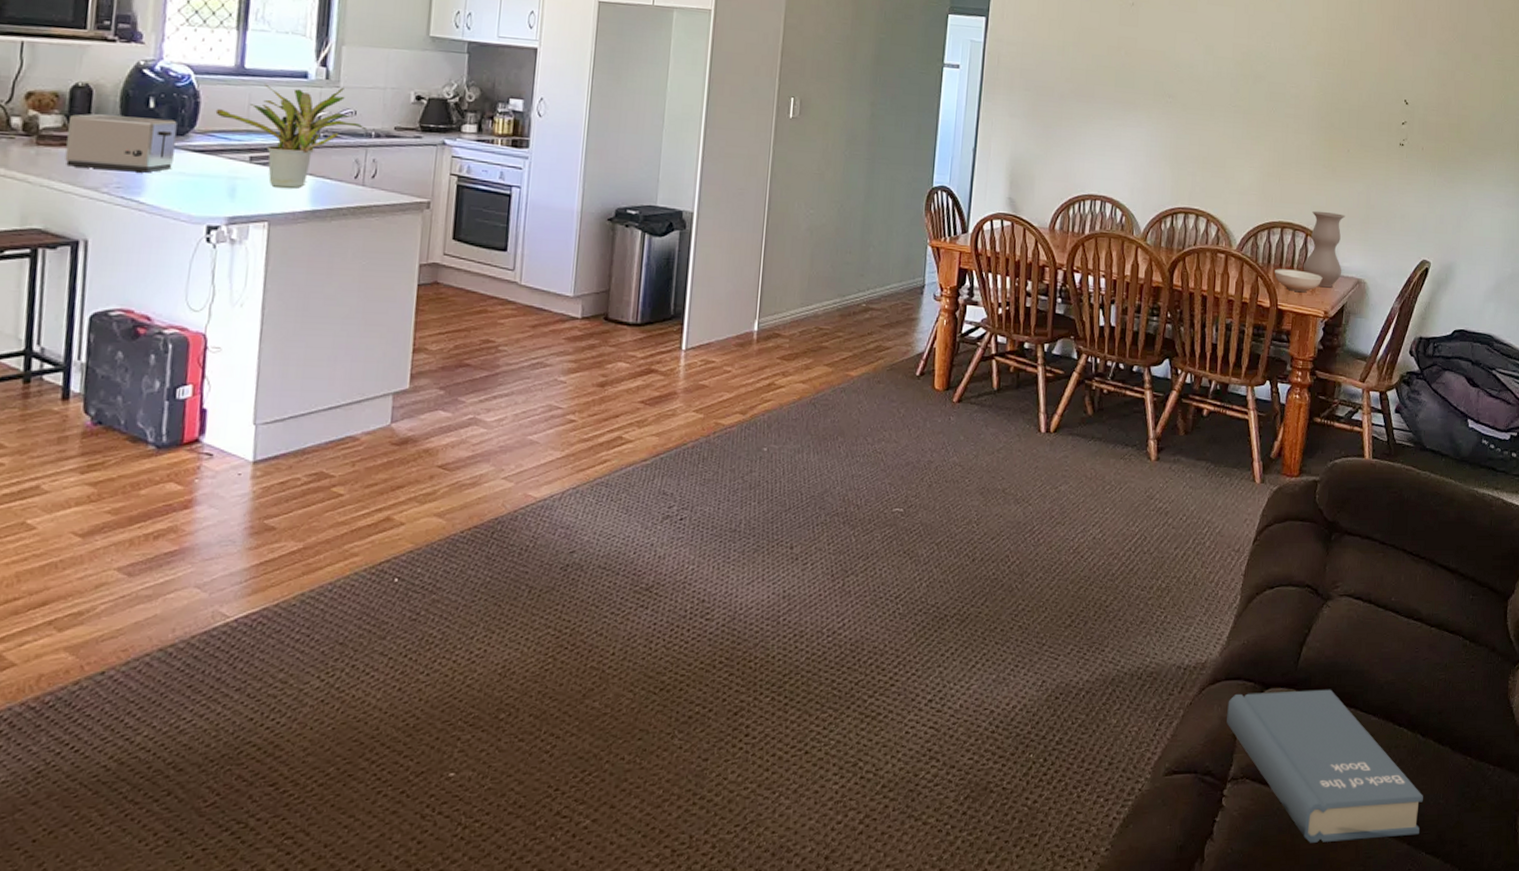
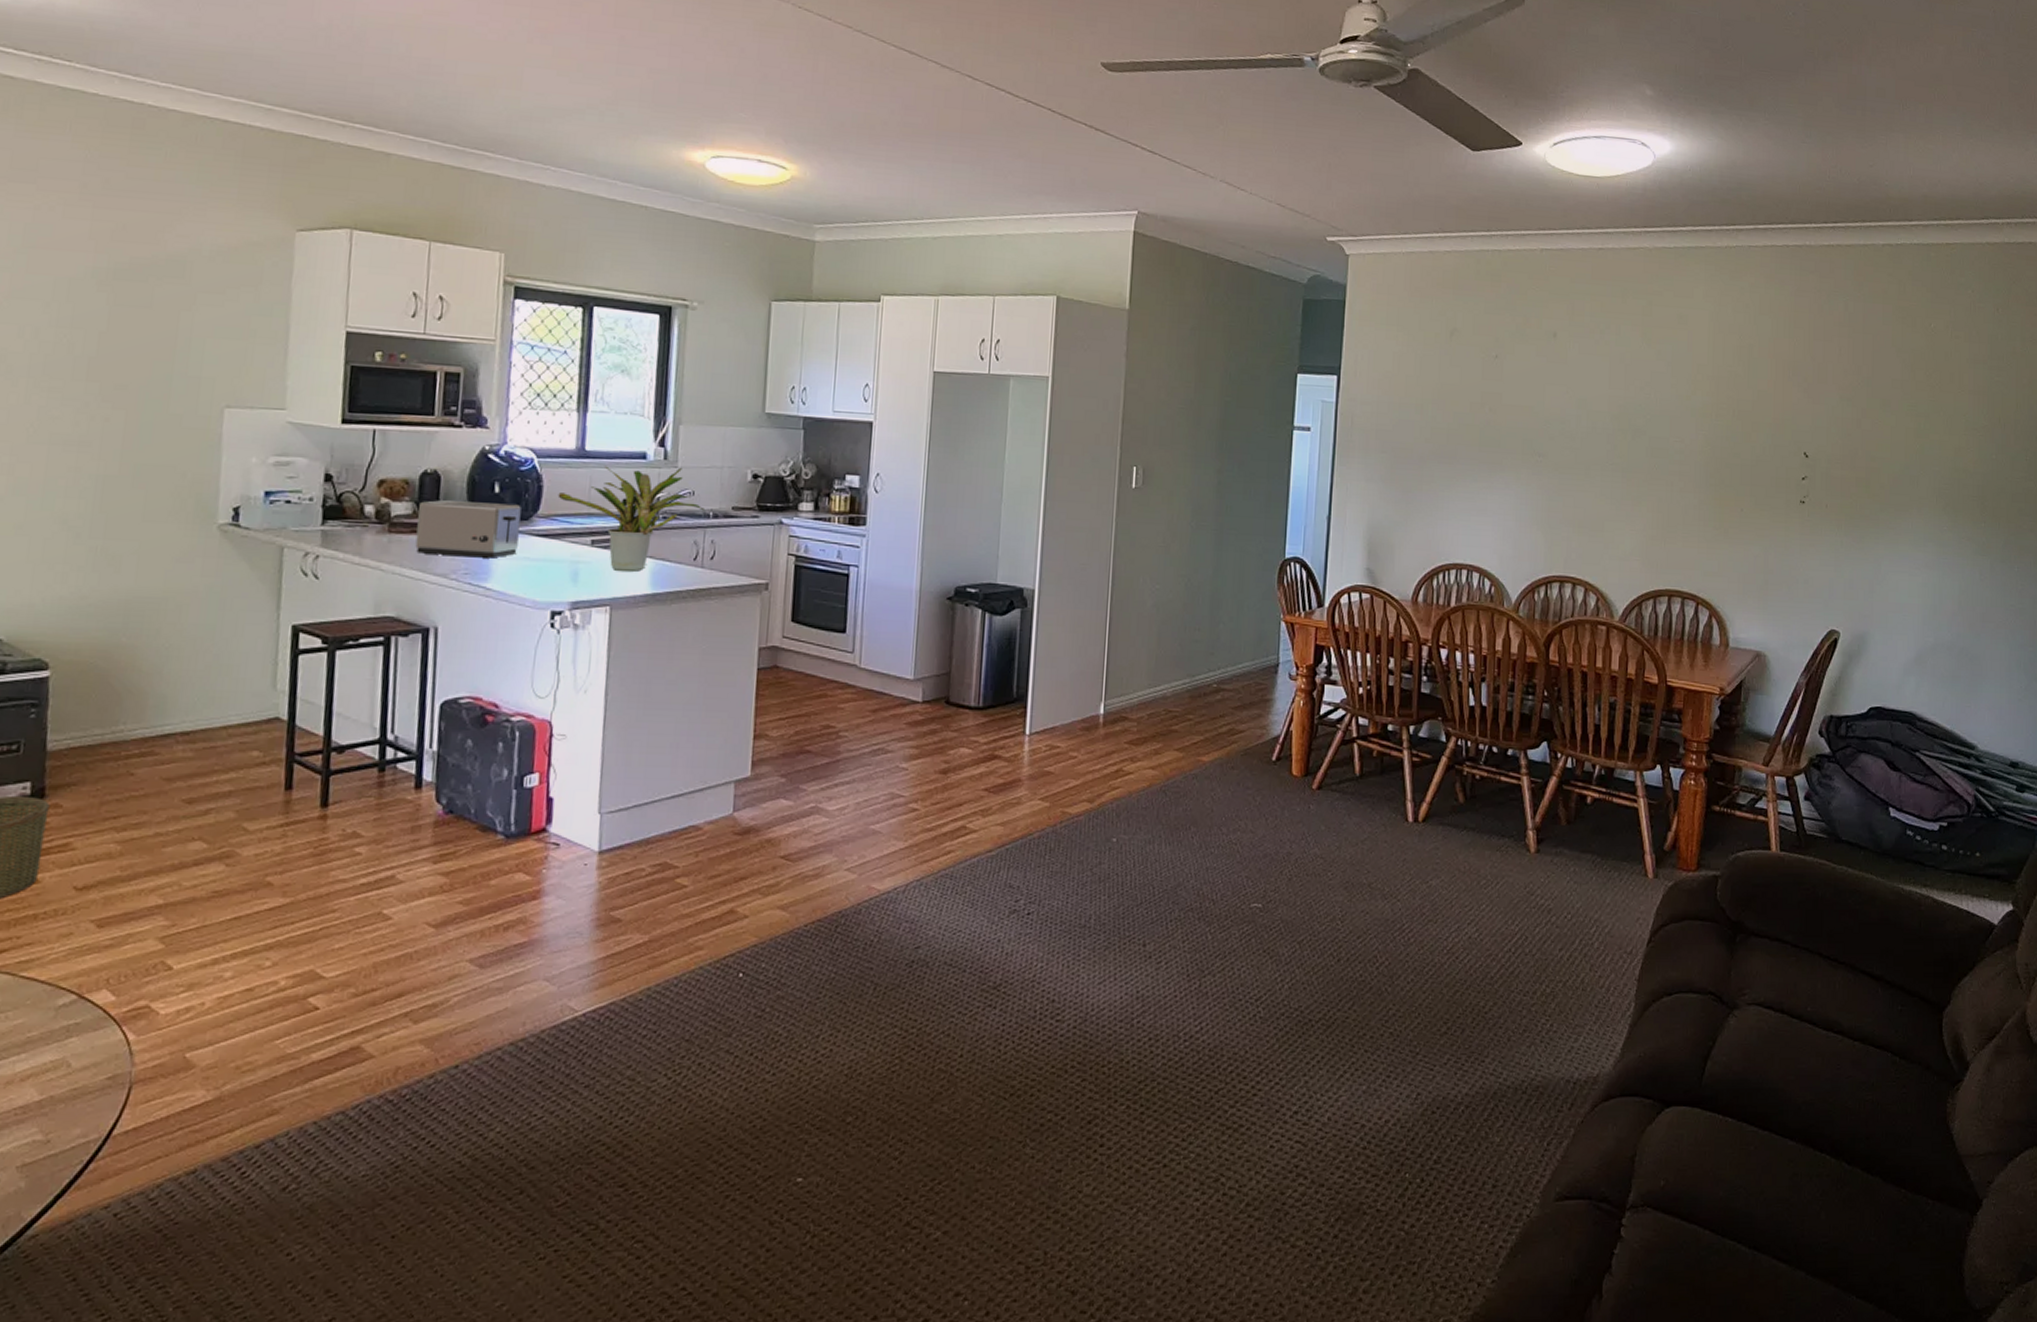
book: present [1227,689,1423,843] -> none [1623,1109,1851,1281]
bowl: present [1274,269,1323,293] -> none [1662,641,1717,668]
vase: present [1302,210,1345,288] -> none [1694,576,1740,662]

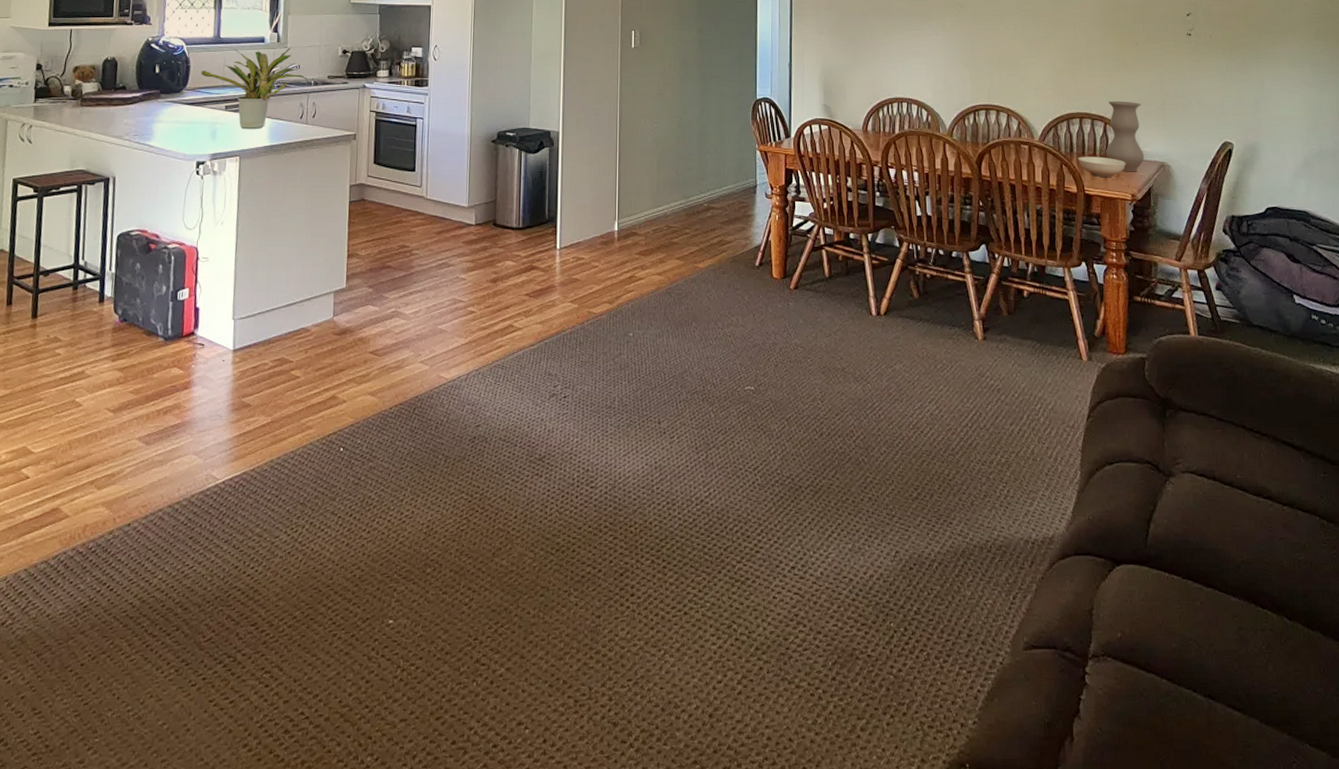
toaster: present [415,499,521,558] -> none [100,79,175,123]
bowl: none [1662,641,1717,668] -> present [1078,156,1126,178]
vase: none [1694,576,1740,662] -> present [1105,101,1145,172]

